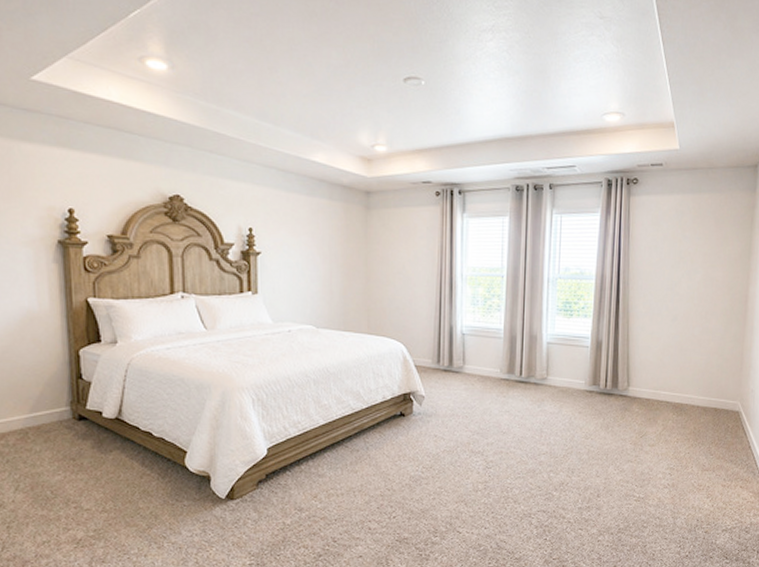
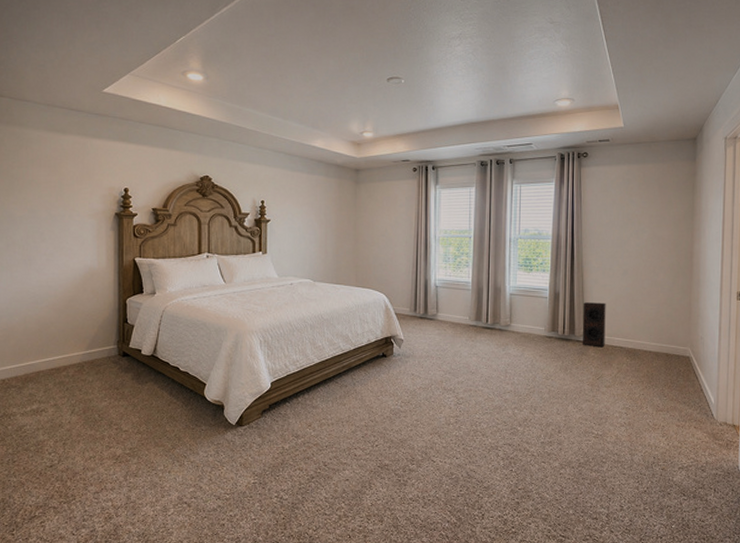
speaker: none [626,352,653,403] -> present [583,302,606,348]

